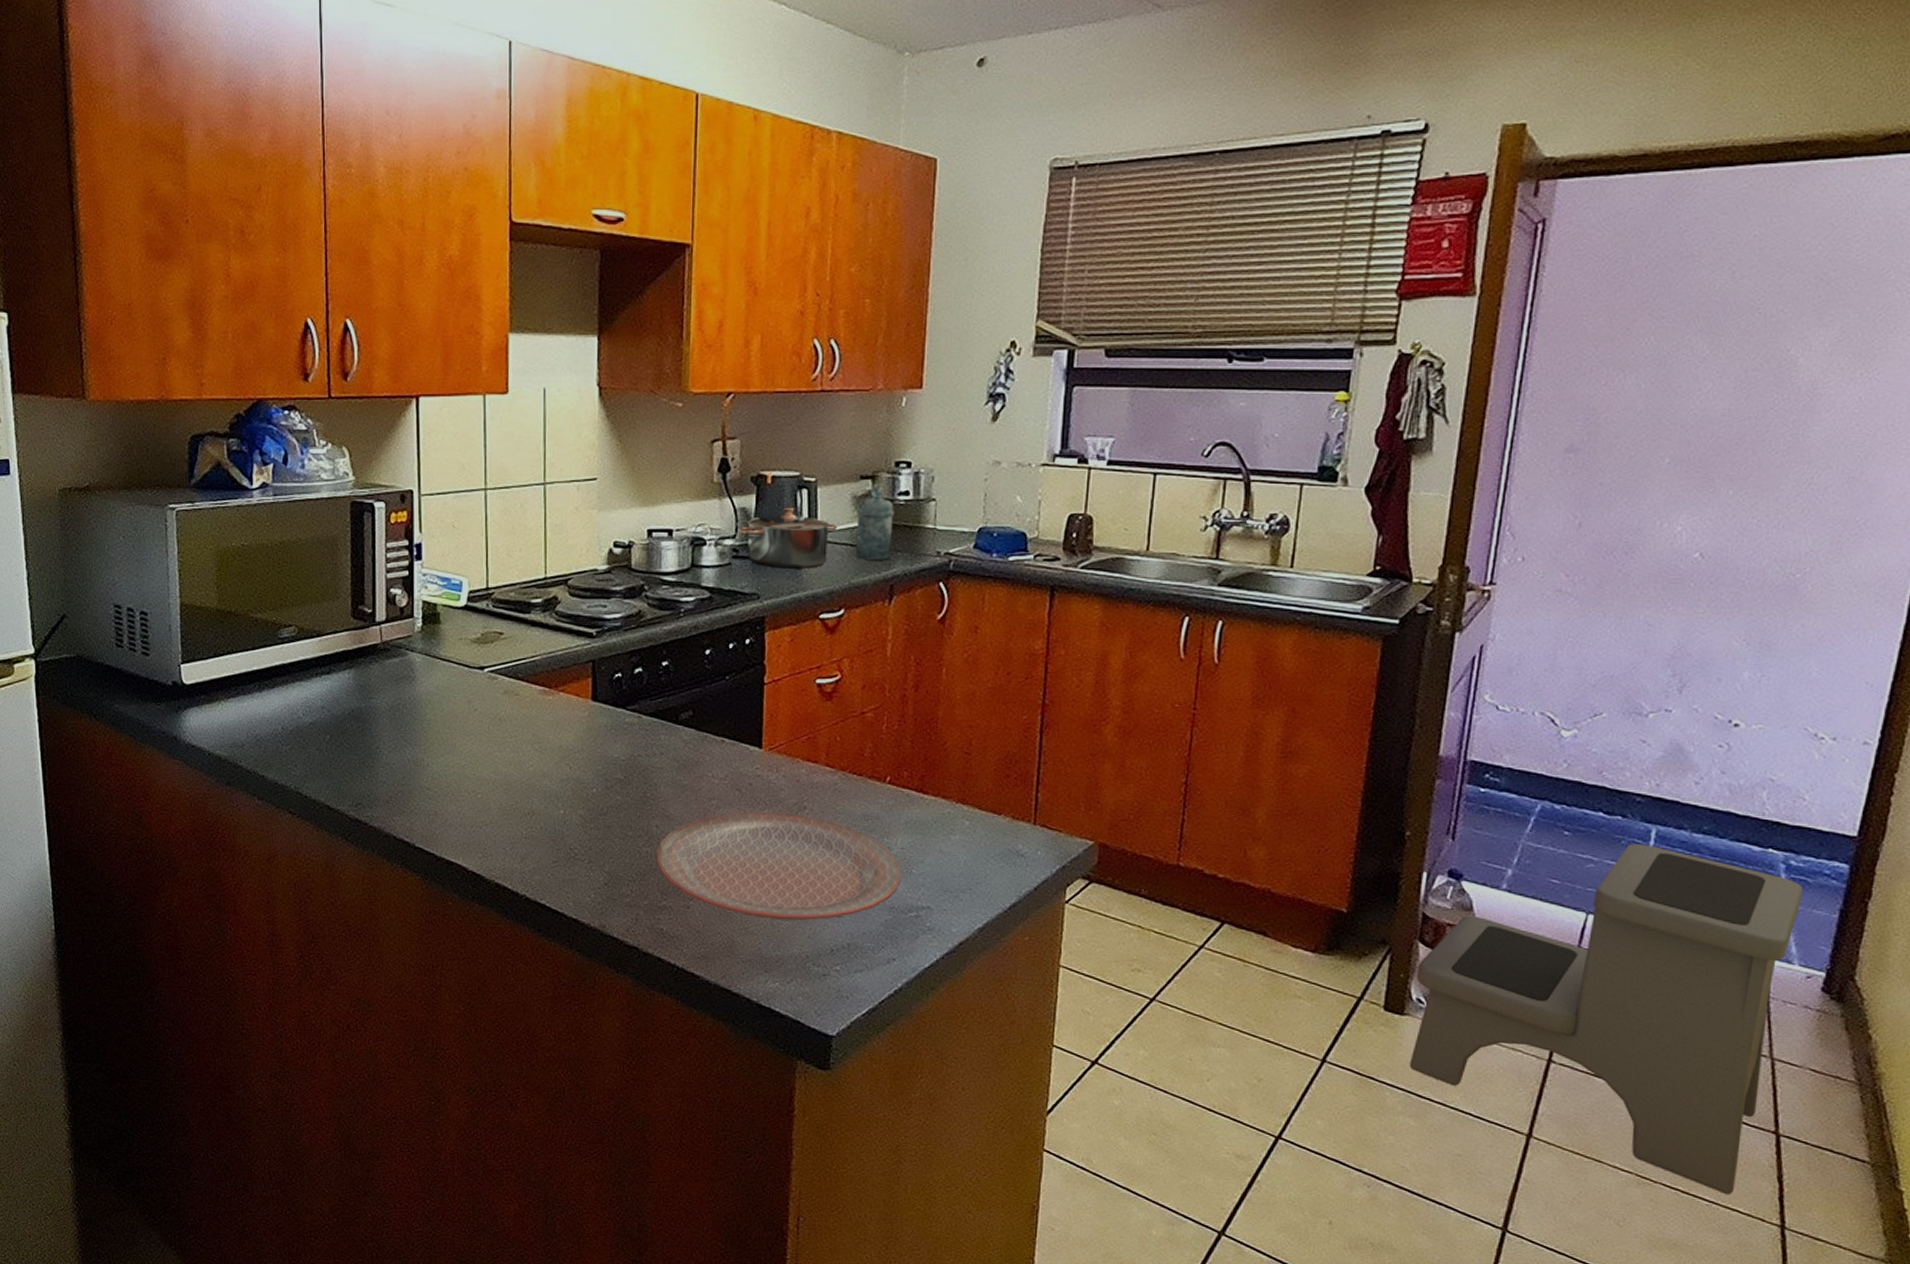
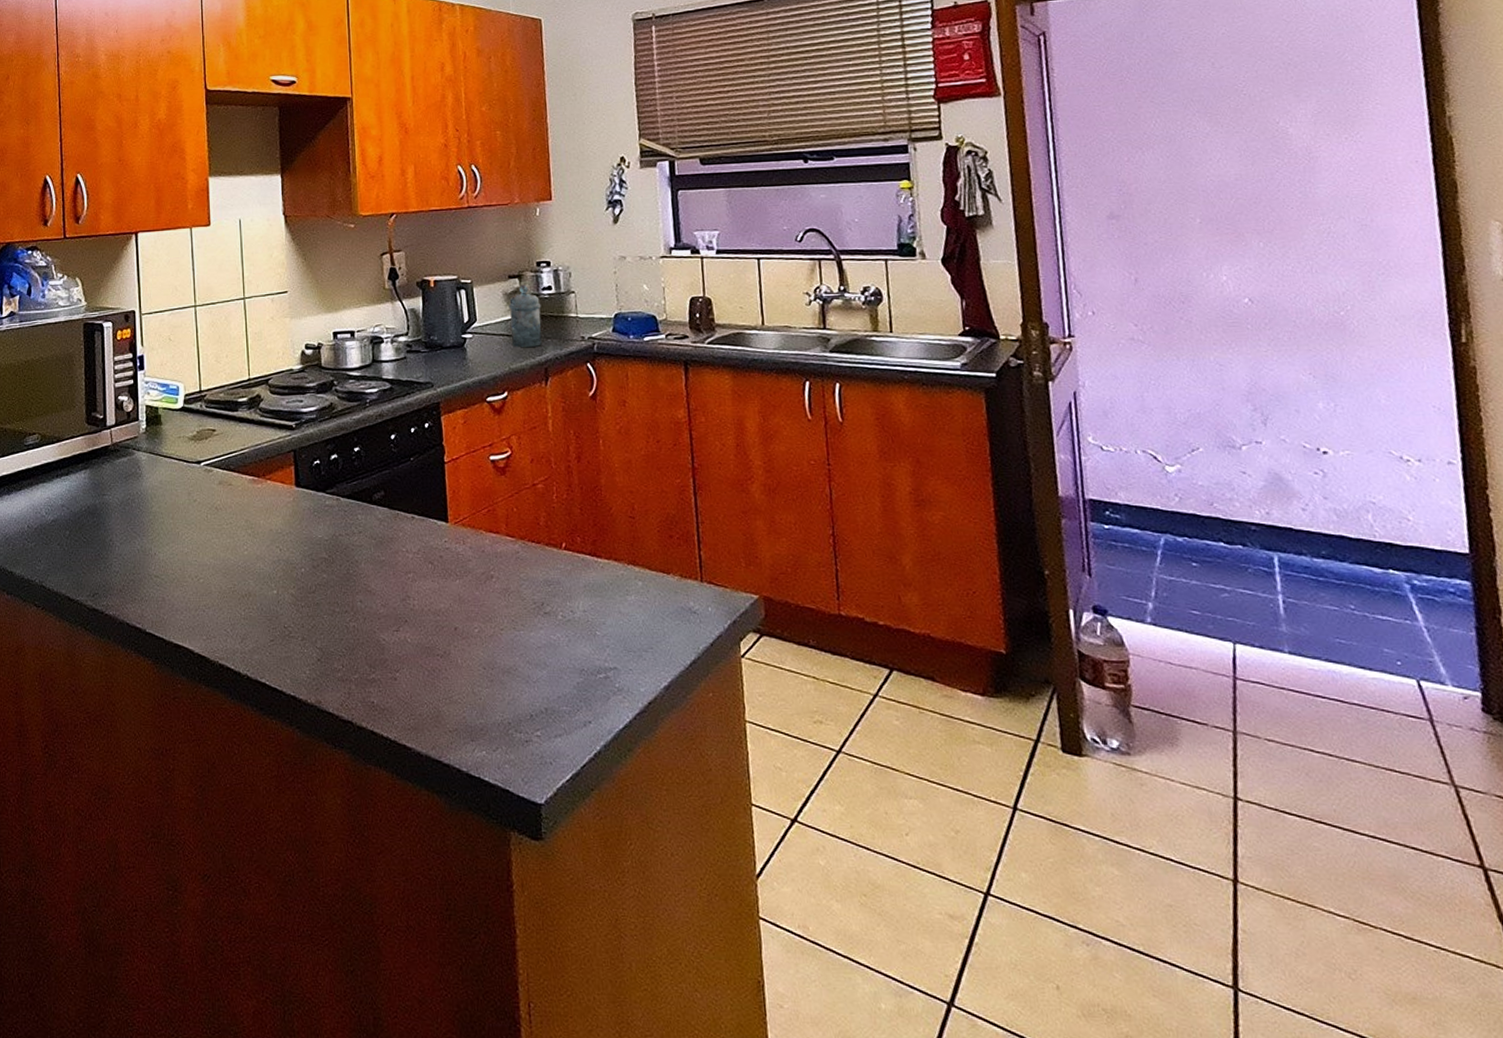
plate: present [656,812,901,920] -> none [362,583,587,686]
cooking pot: present [737,507,837,569] -> none [409,305,493,359]
step stool: present [1409,844,1803,1195] -> none [1085,571,1459,939]

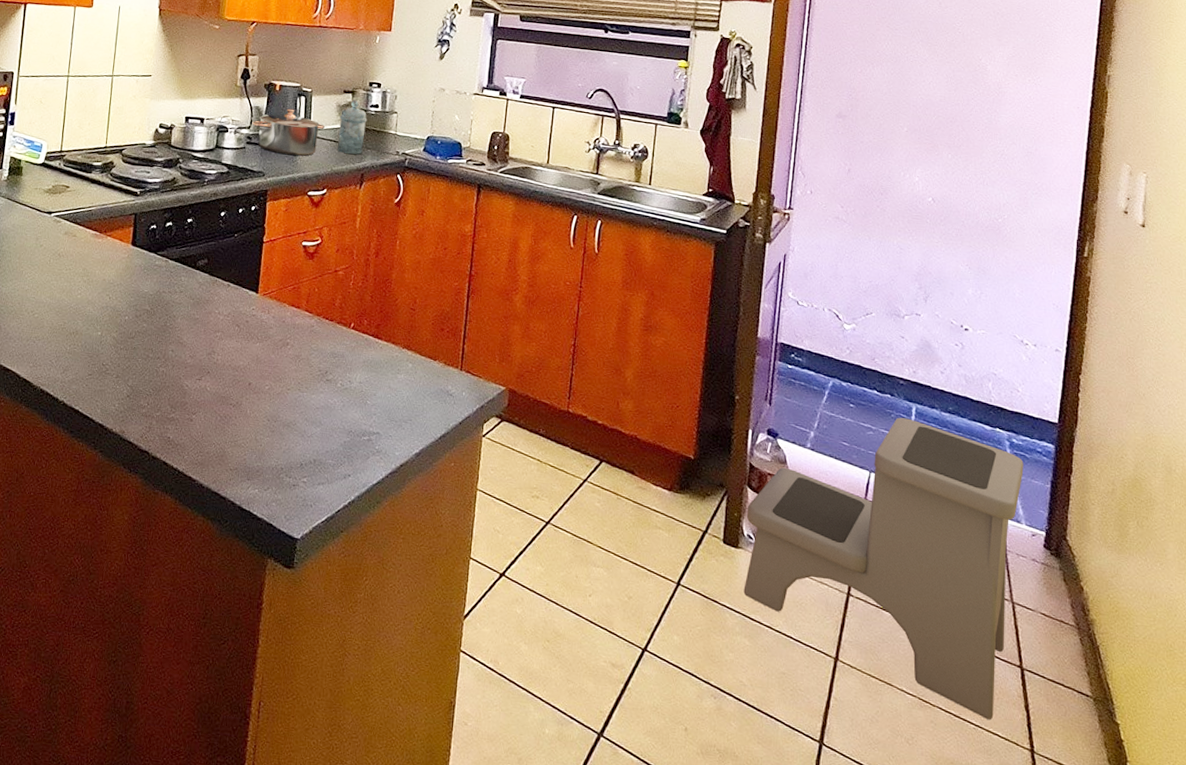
cooking pot: none [409,305,493,359] -> present [252,108,325,156]
step stool: none [1085,571,1459,939] -> present [743,417,1024,721]

